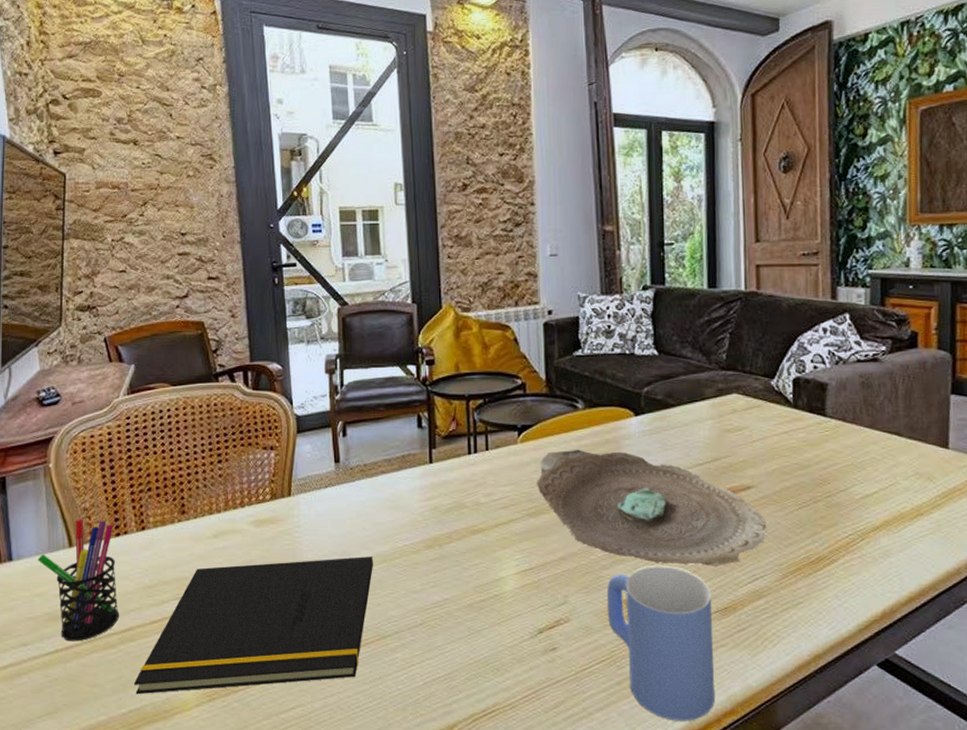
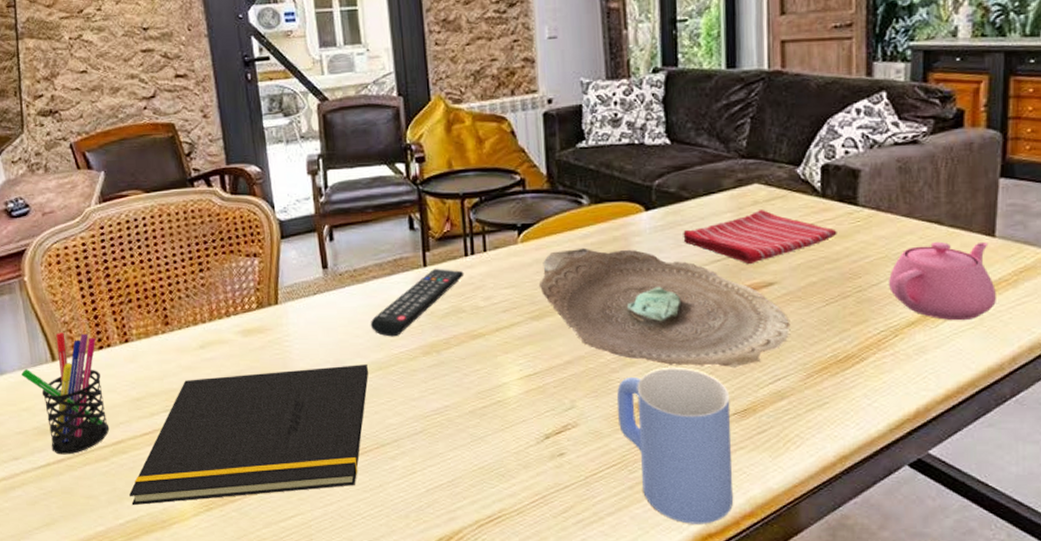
remote control: none [377,465,467,530] -> present [370,268,464,337]
dish towel: none [669,418,808,468] -> present [683,210,837,264]
teapot: none [855,451,952,527] -> present [889,241,996,321]

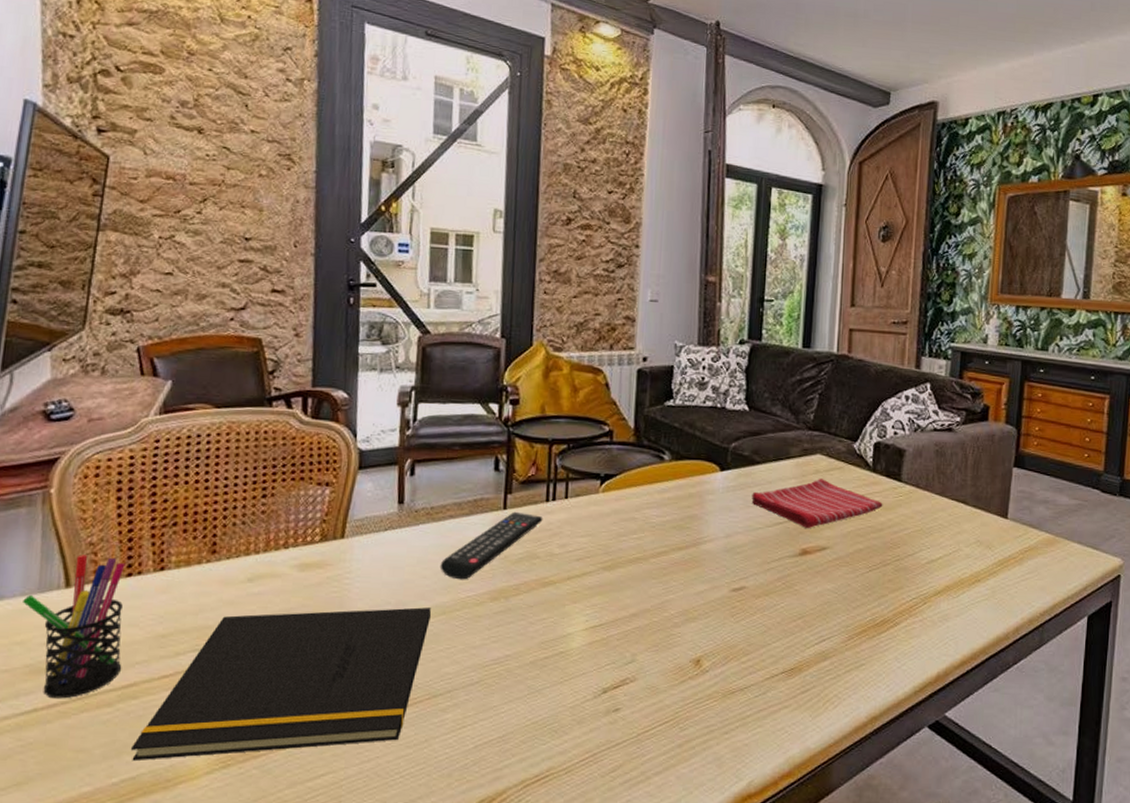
decorative bowl: present [538,247,791,369] -> none [614,502,838,628]
mug: present [616,368,733,524] -> none [675,624,780,784]
teapot: present [889,241,996,321] -> none [922,519,1006,593]

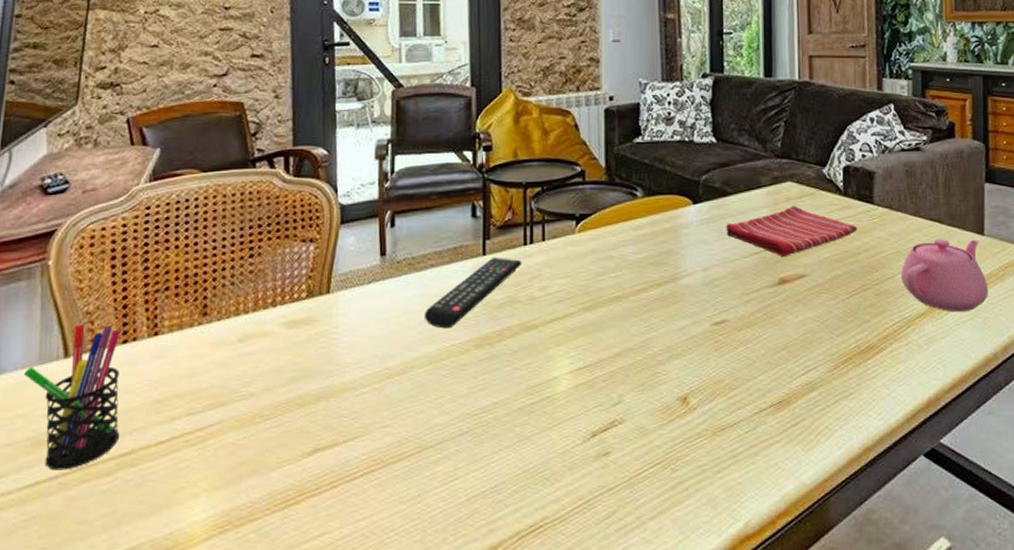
notepad: present [131,607,432,760] -> none [131,359,418,530]
teapot: none [922,519,1006,593] -> present [901,238,988,313]

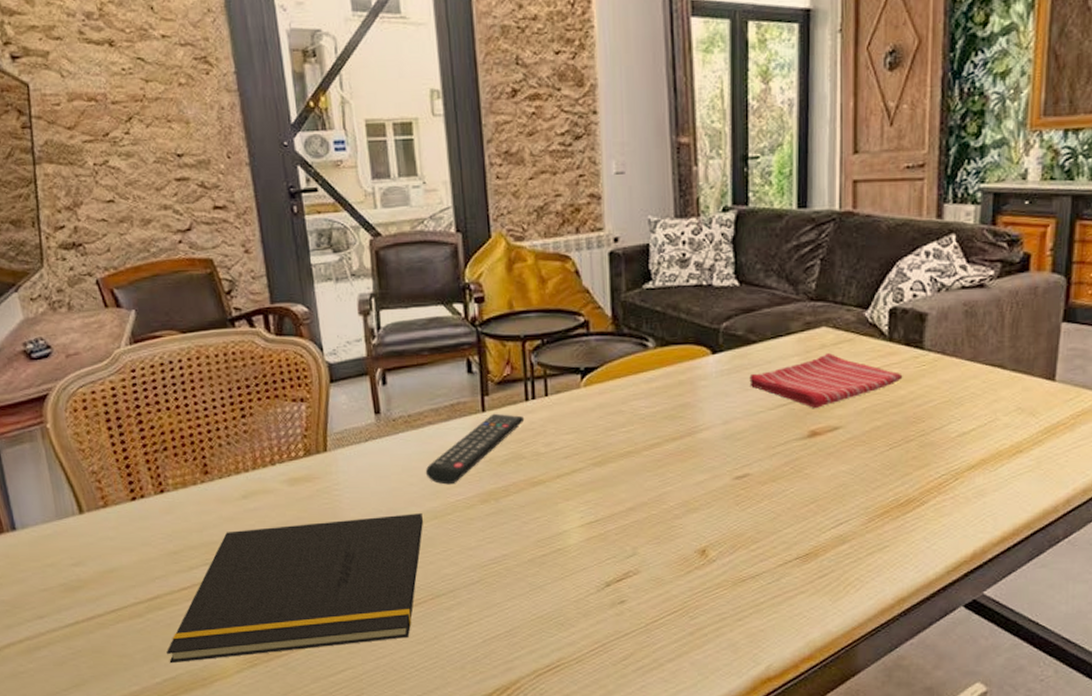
pen holder: present [24,324,121,471] -> none [45,483,144,612]
notepad: none [131,359,418,530] -> present [167,513,424,663]
teapot: present [901,238,988,313] -> none [952,385,1054,464]

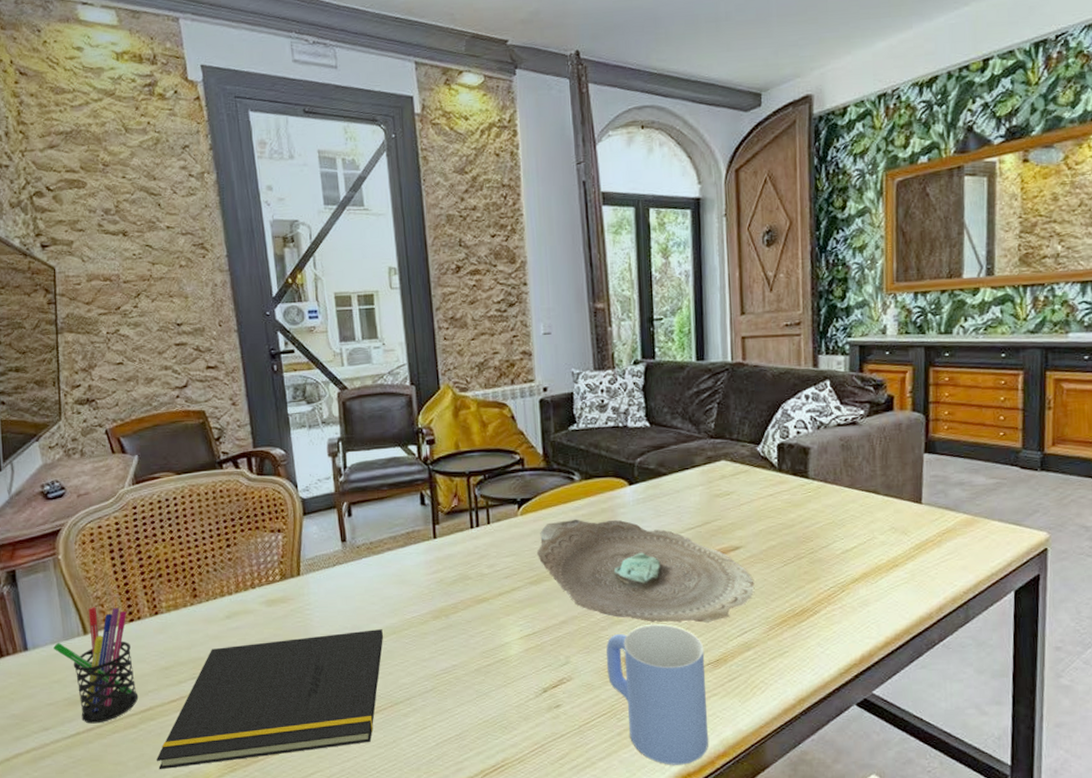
pen holder: none [45,483,144,612] -> present [54,607,139,724]
remote control: present [425,413,525,485] -> none [385,539,470,603]
decorative bowl: none [601,392,854,513] -> present [536,519,755,624]
mug: none [679,513,793,668] -> present [606,624,708,765]
dish towel: present [749,353,903,408] -> none [661,483,792,531]

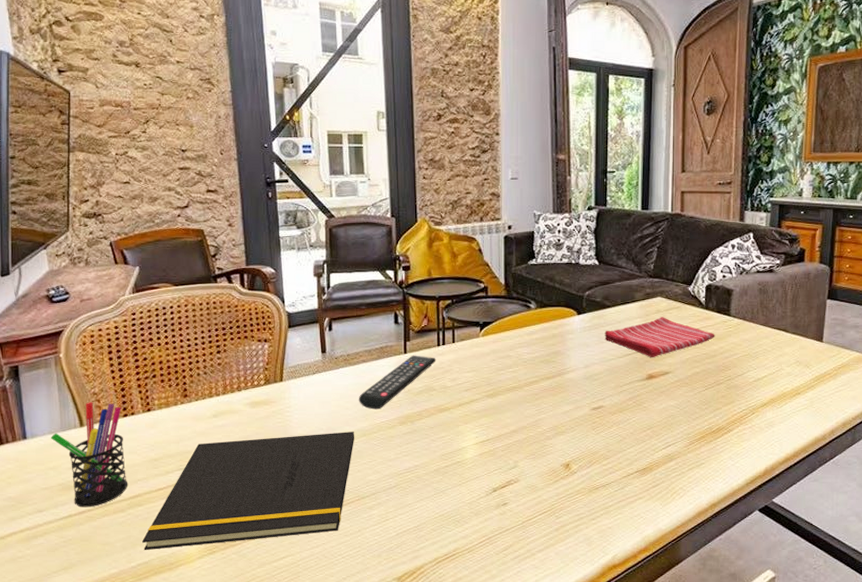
remote control: none [385,539,470,603] -> present [358,355,436,410]
decorative bowl: present [536,519,755,624] -> none [494,342,680,437]
mug: present [606,624,708,765] -> none [549,436,634,558]
dish towel: none [661,483,792,531] -> present [605,317,715,357]

